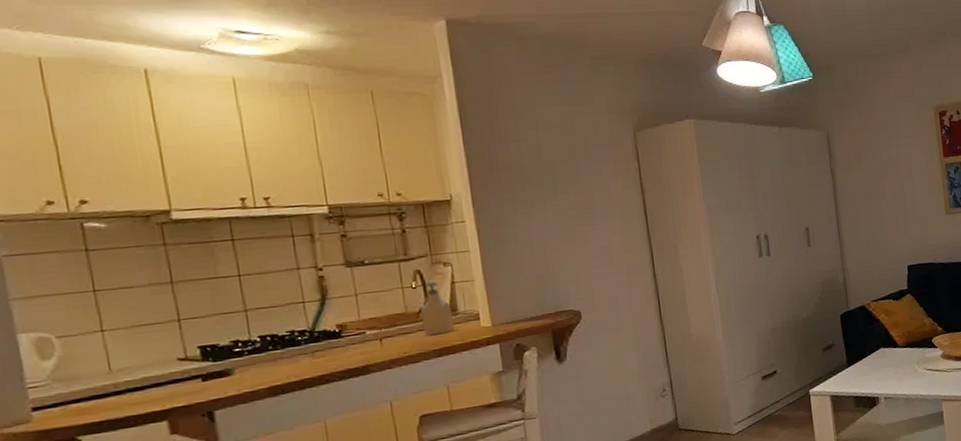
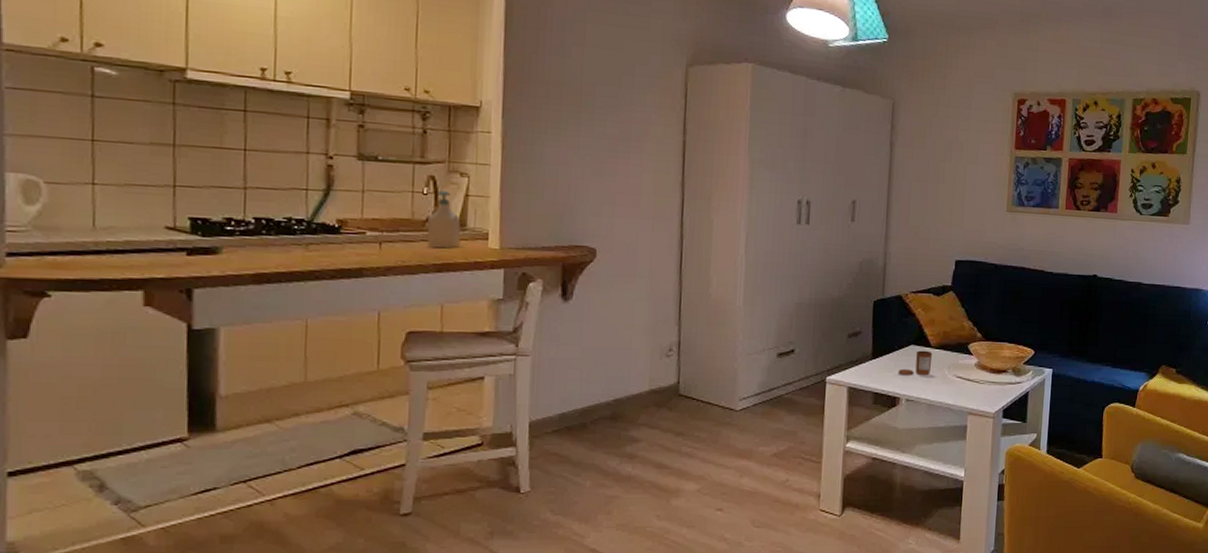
candle: none [873,350,902,377] -> present [898,350,933,376]

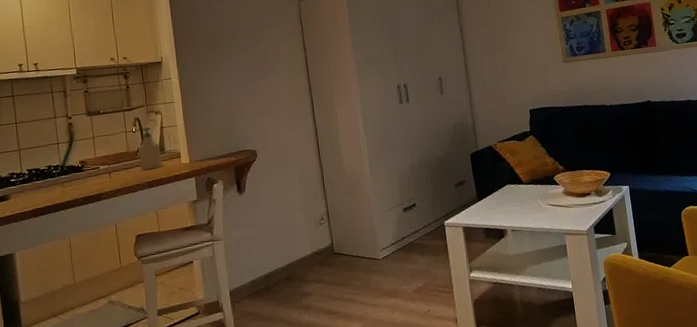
candle: present [898,350,933,376] -> none [500,187,527,211]

